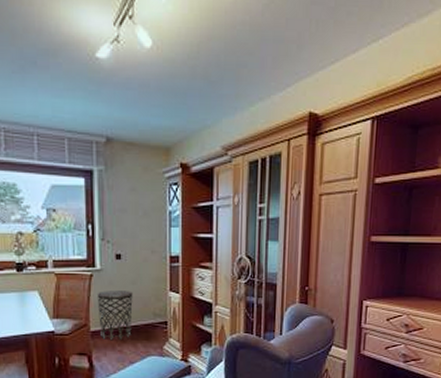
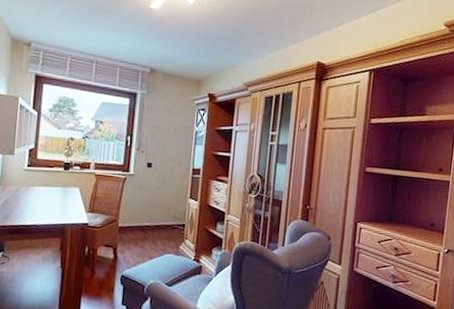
side table: present [97,291,133,341] -> none [126,193,158,237]

